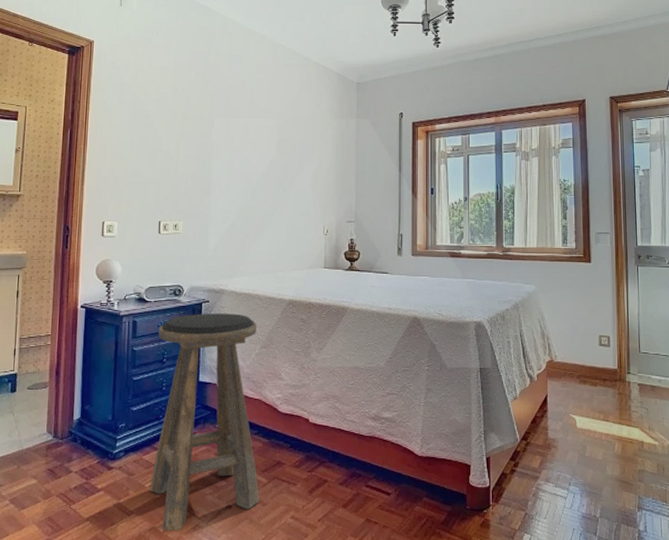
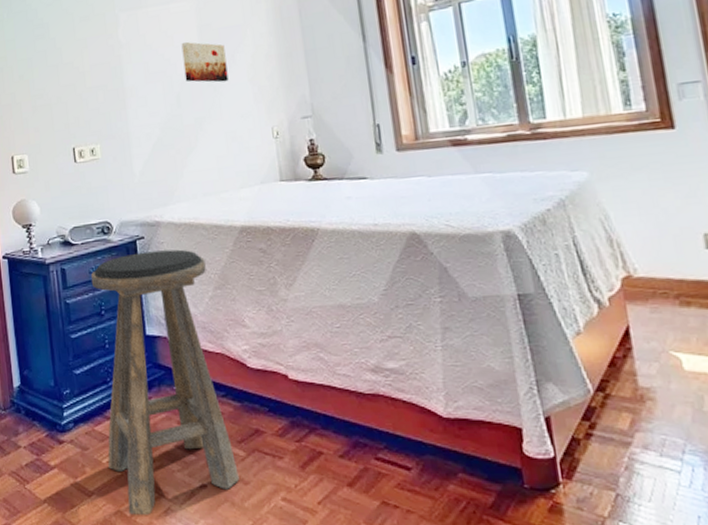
wall art: none [261,150,296,186] -> present [181,41,229,83]

